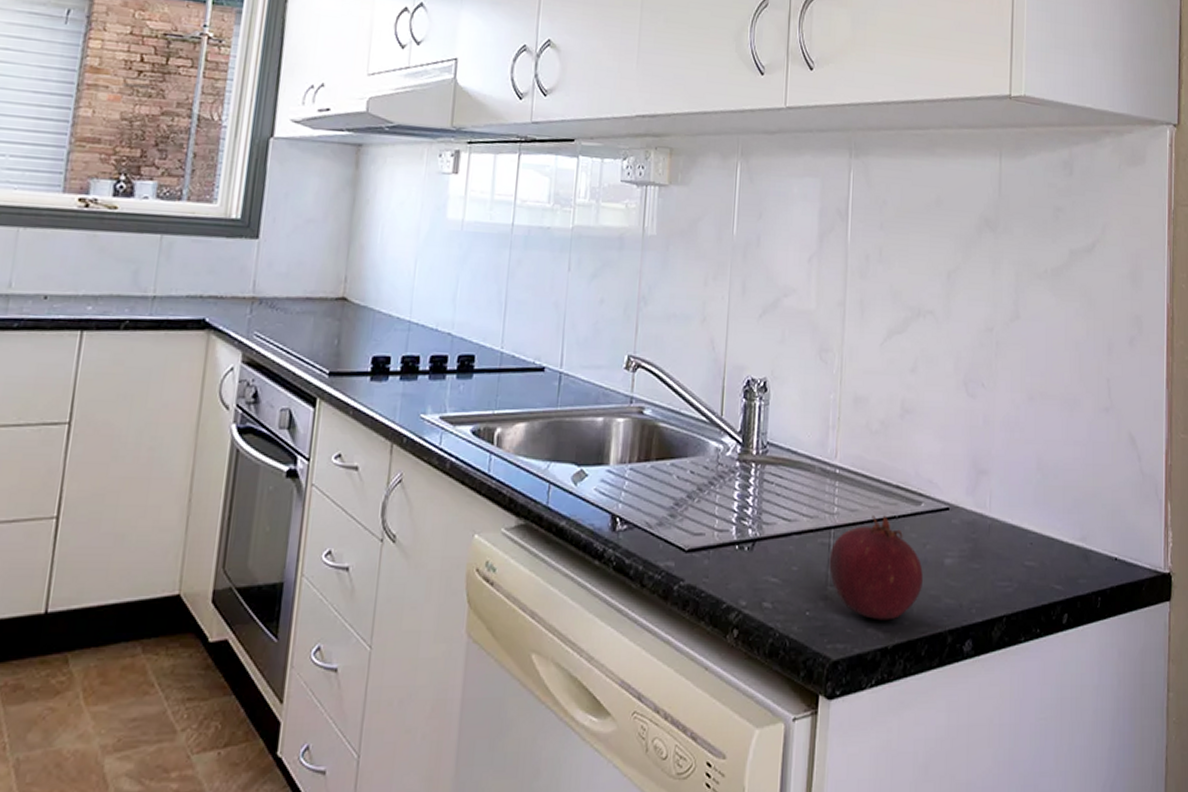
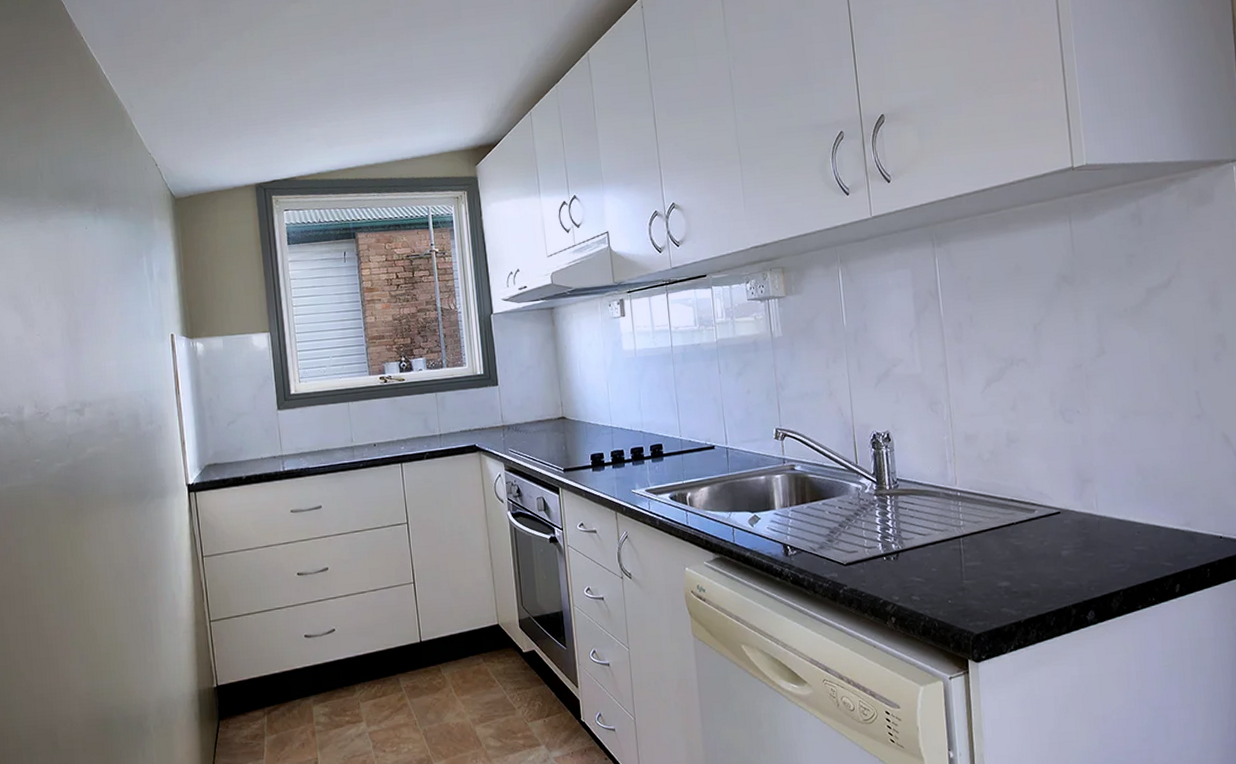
fruit: present [829,515,923,621] -> none [961,523,1045,602]

